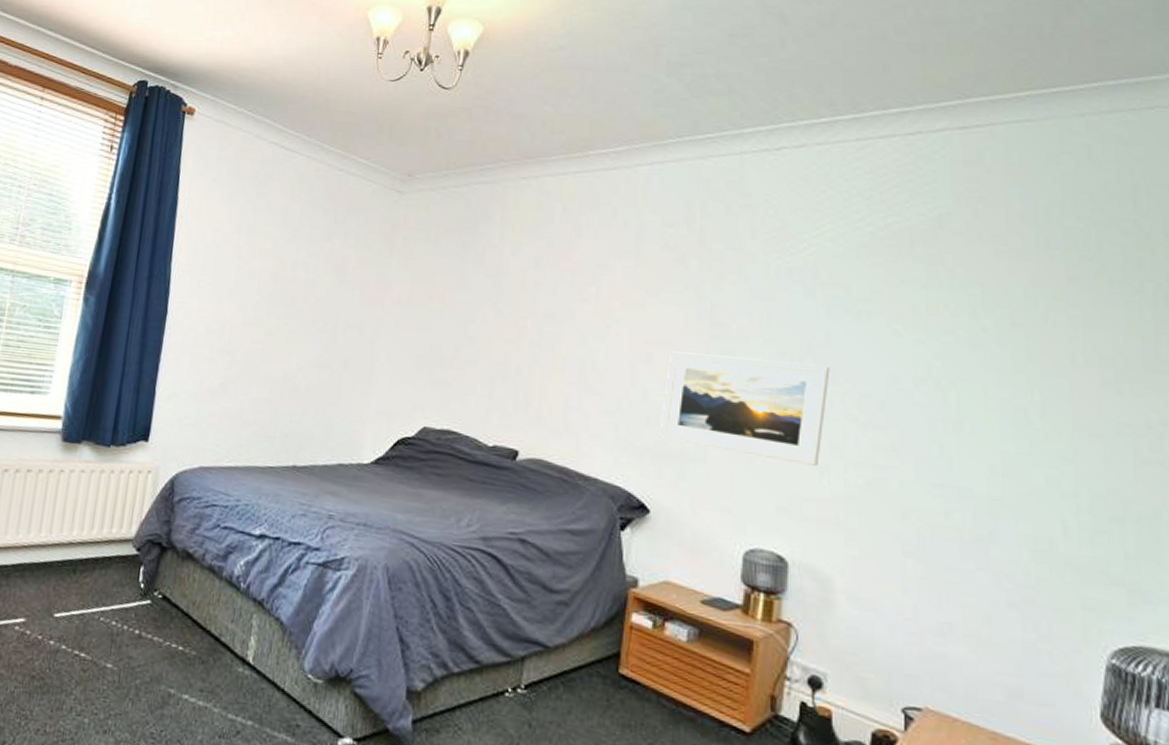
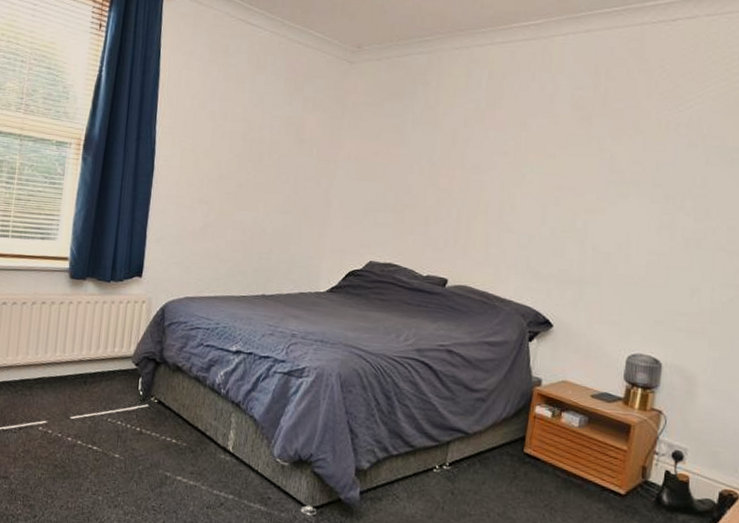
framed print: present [659,351,830,466] -> none [563,195,706,287]

